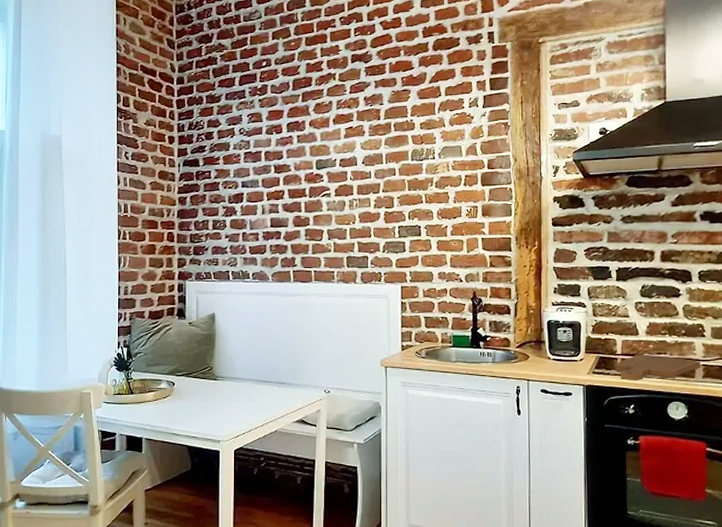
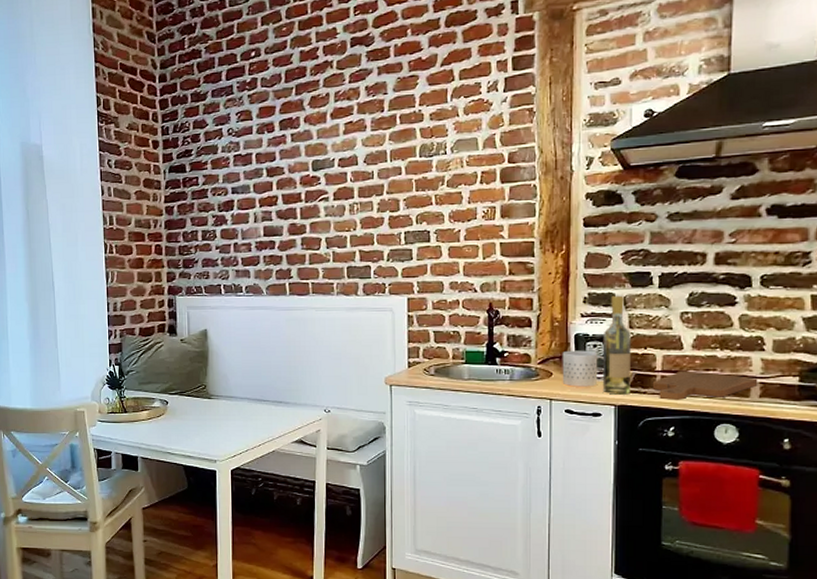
mug: none [537,335,573,369] -> present [562,350,604,387]
bottle: none [571,287,596,376] -> present [602,295,631,395]

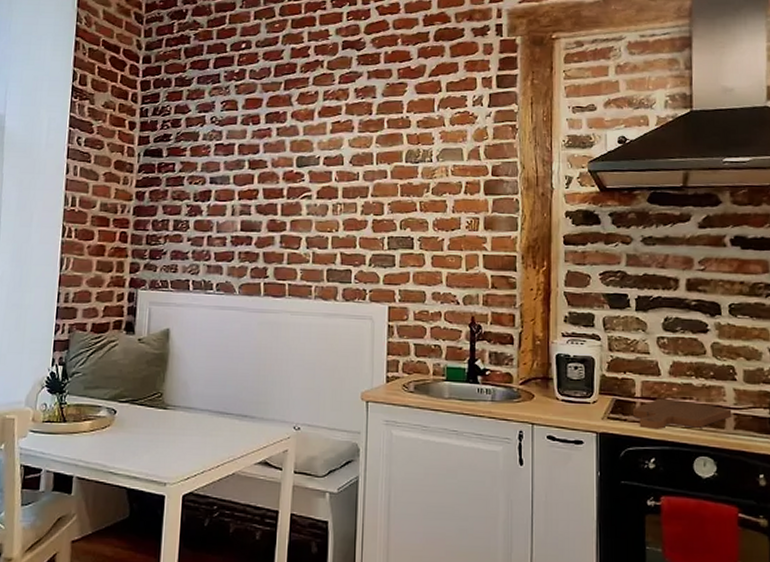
mug: present [562,350,604,387] -> none [544,371,585,412]
bottle: present [602,295,631,395] -> none [583,316,611,422]

